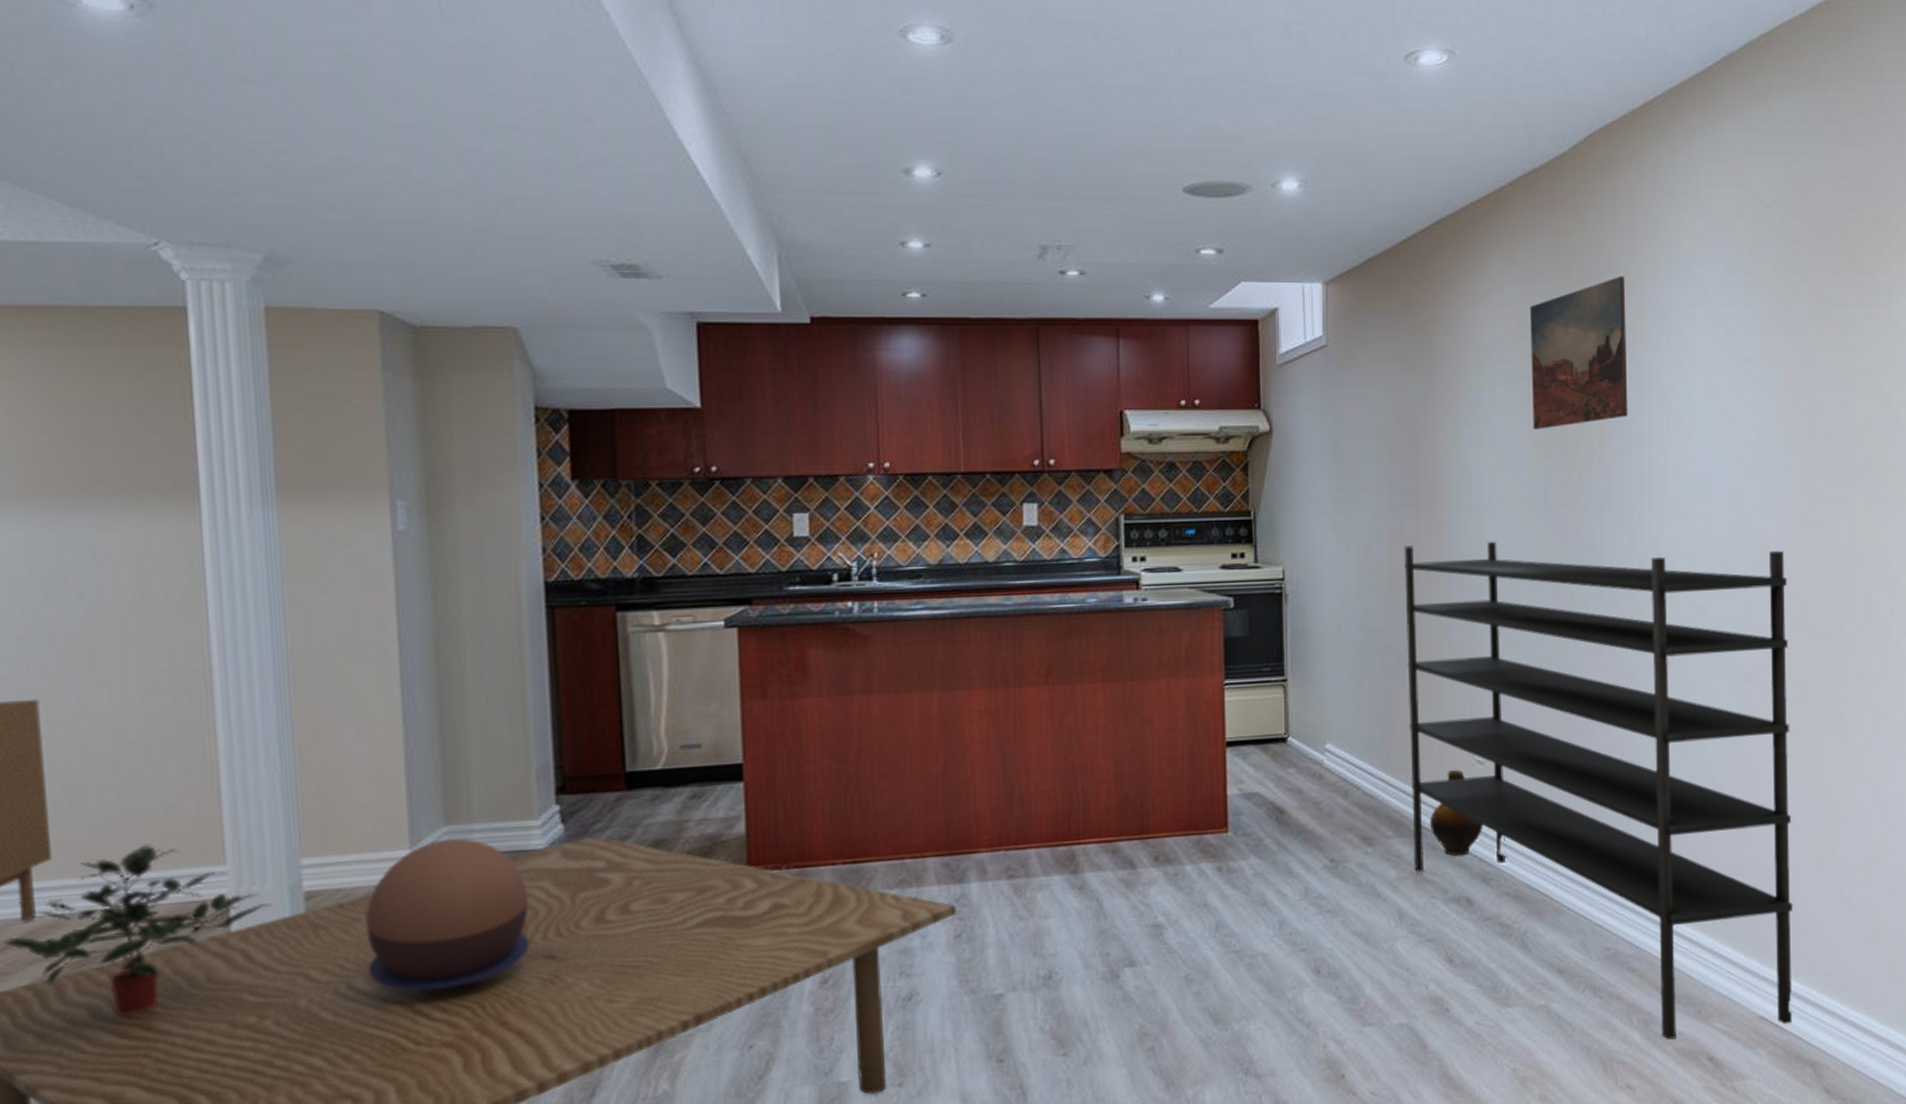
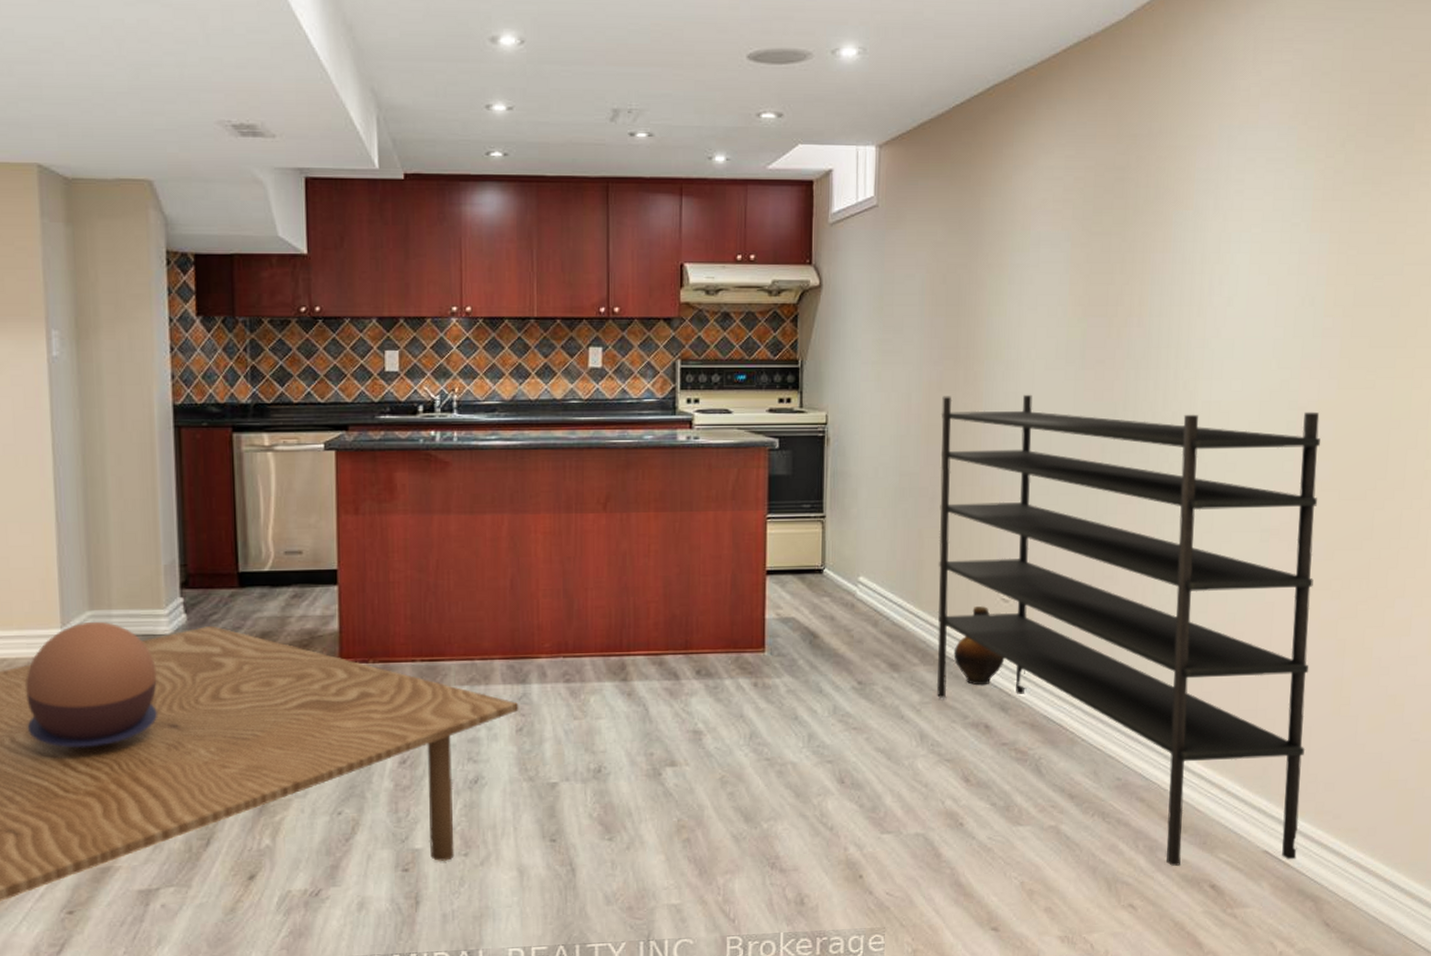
wall art: present [1530,275,1628,430] -> none [1074,141,1175,289]

